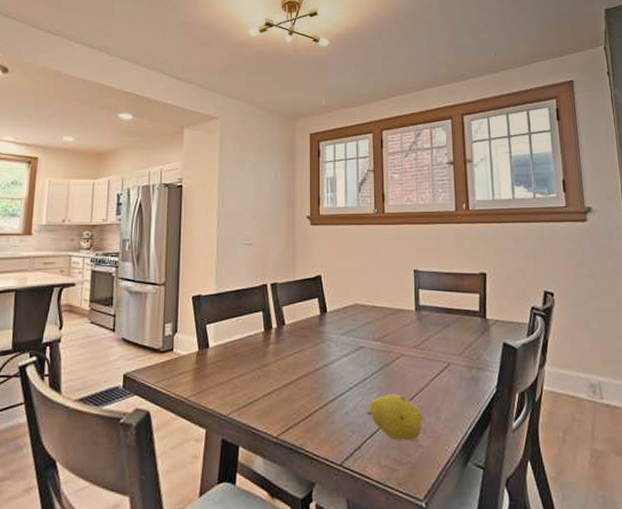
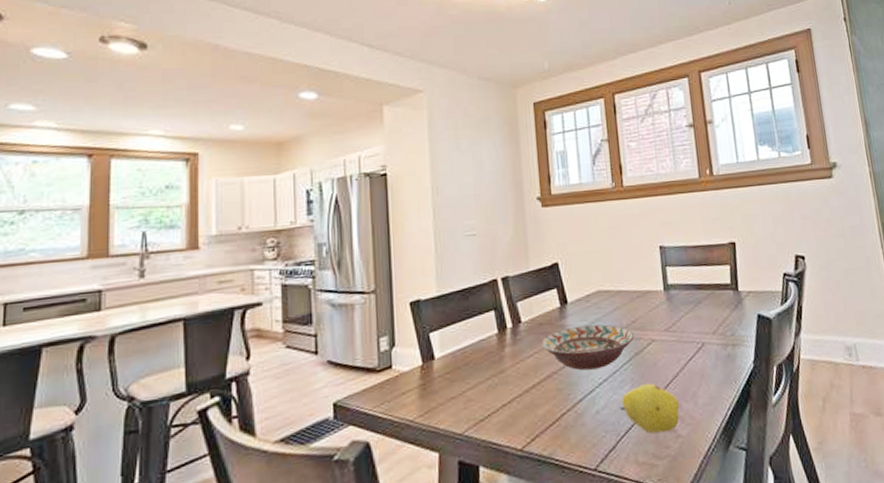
decorative bowl: none [301,333,386,374] -> present [541,324,635,371]

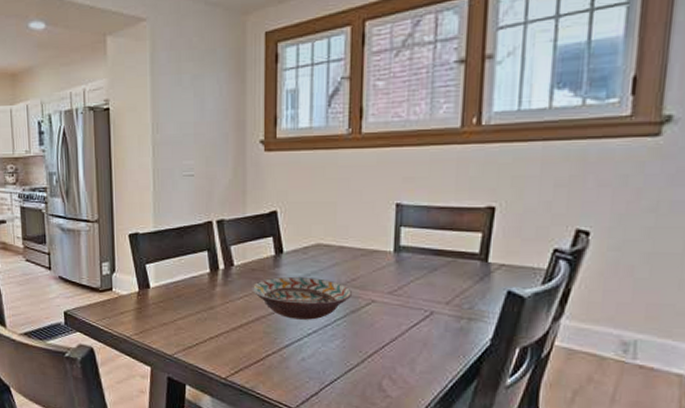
fruit: present [620,383,680,433] -> none [327,341,394,390]

